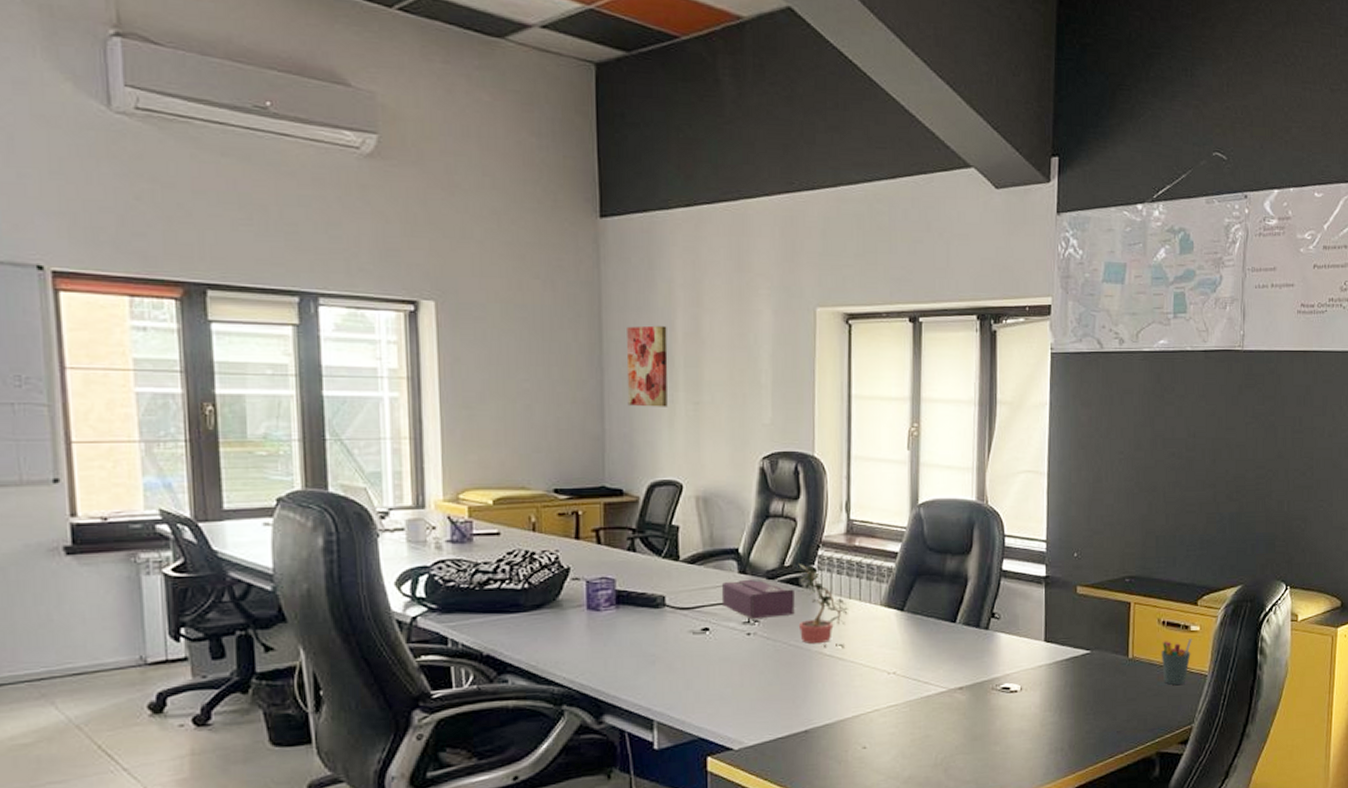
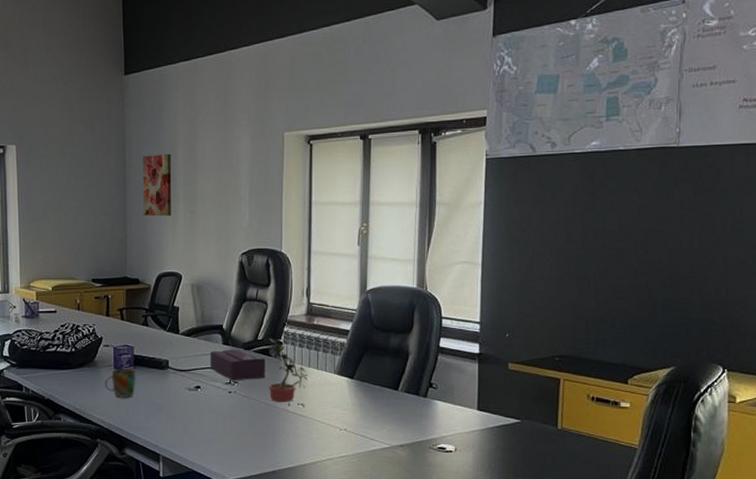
mug: none [574,608,619,648] -> present [105,368,136,397]
pen holder: present [1161,638,1192,685] -> none [590,414,622,455]

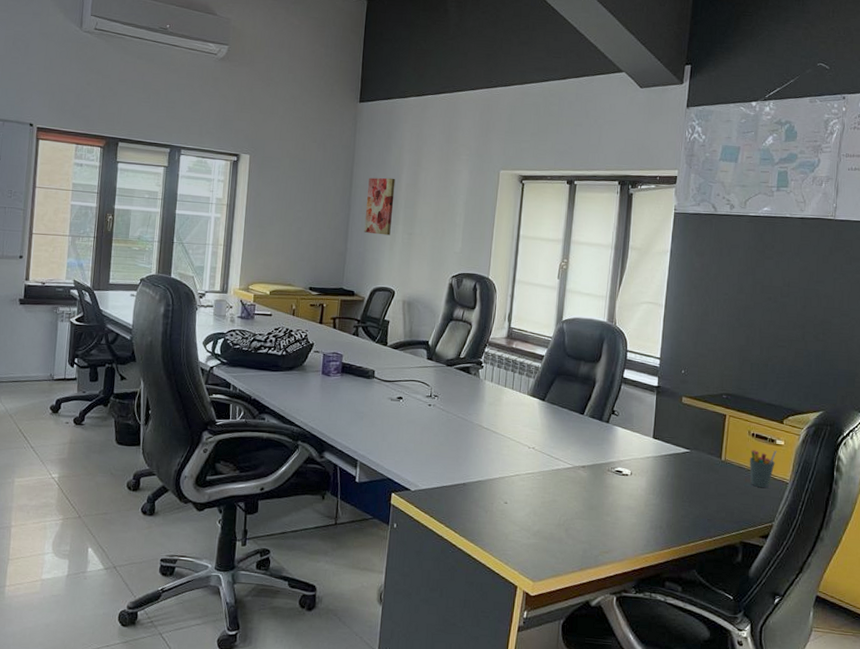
mug: present [105,368,136,397] -> none [311,374,343,403]
tissue box: present [209,349,265,381] -> none [413,364,465,395]
potted plant: present [266,337,308,408] -> none [465,356,503,425]
pen holder: none [590,414,622,455] -> present [749,450,777,488]

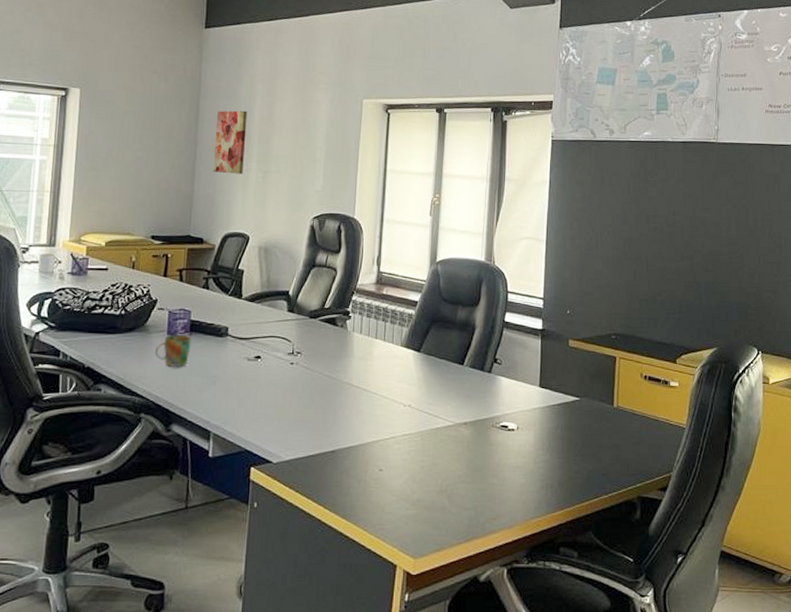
mug: none [311,374,343,403] -> present [155,334,191,367]
pen holder: present [749,450,777,488] -> none [643,393,671,434]

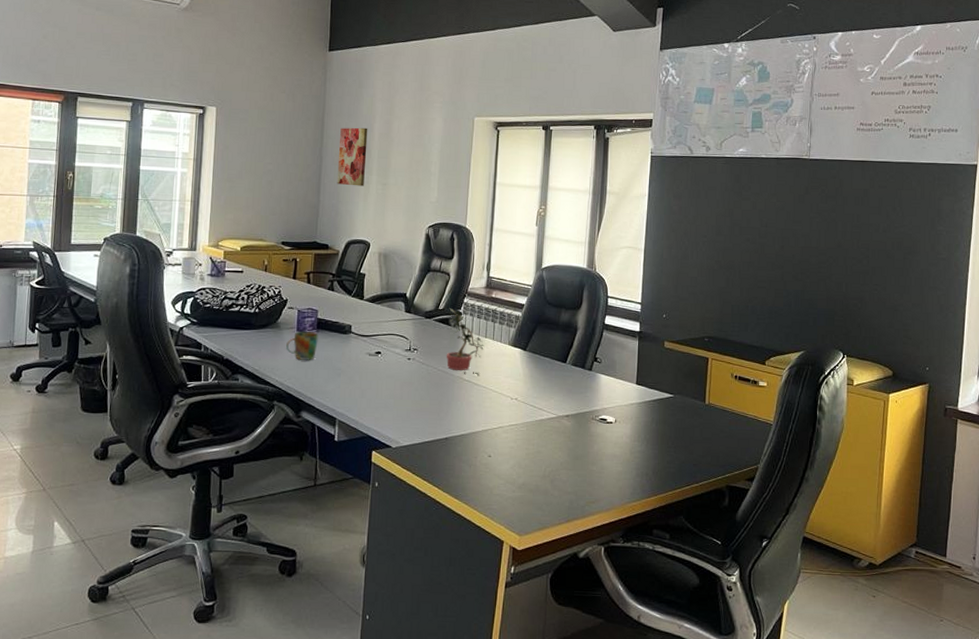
potted plant: none [332,305,374,382] -> present [446,307,484,376]

